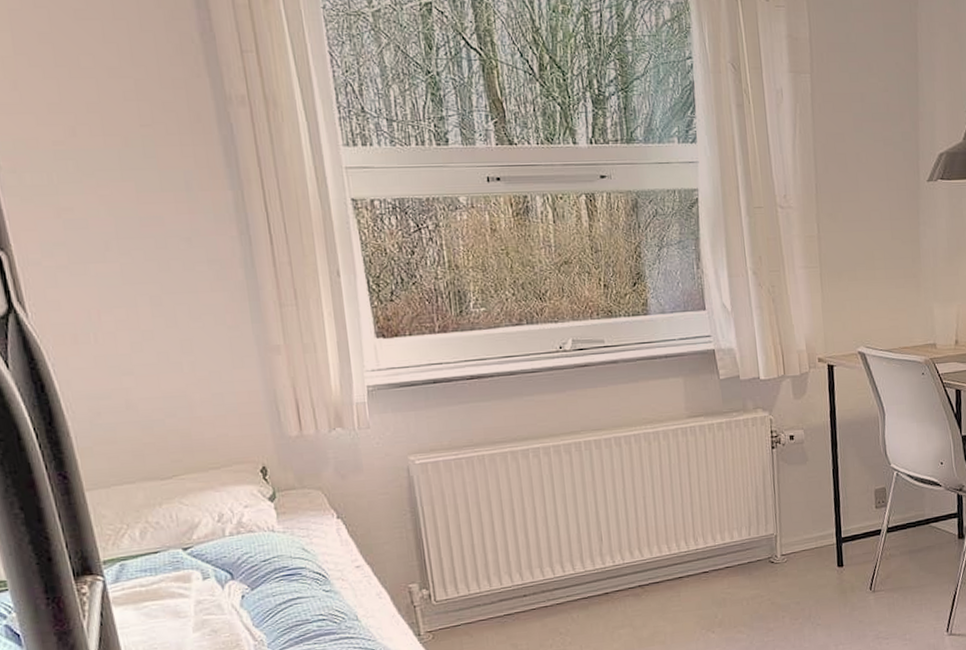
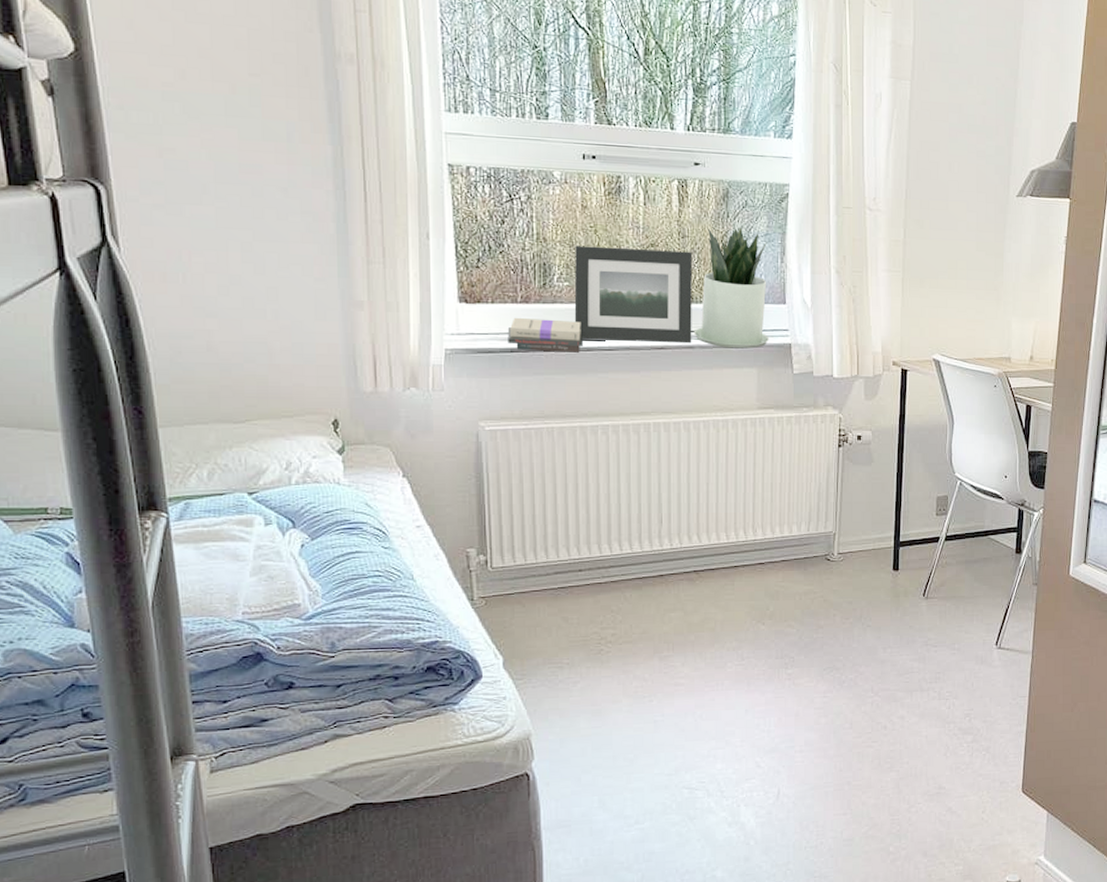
books: none [428,346,506,380] -> present [507,317,583,354]
picture frame: none [488,266,615,364] -> present [574,245,693,344]
planter: none [615,236,693,360] -> present [693,227,770,349]

